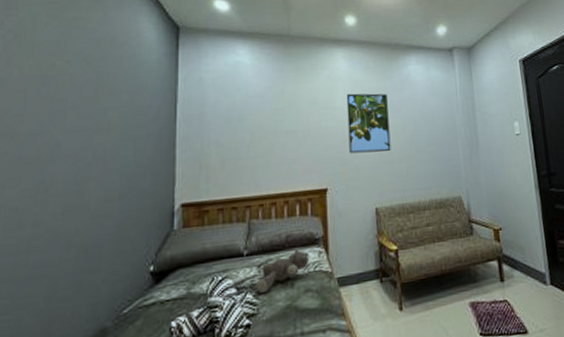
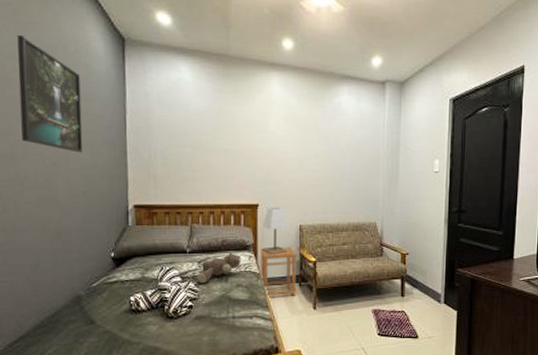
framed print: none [52,32,127,150] -> present [17,36,83,153]
lamp: none [332,189,364,248] -> present [262,207,288,255]
side table: none [332,234,377,299] -> present [261,246,297,296]
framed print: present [346,93,391,154] -> none [279,119,318,177]

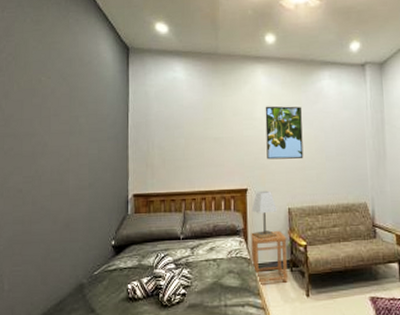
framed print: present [17,36,83,153] -> none [41,53,92,149]
stuffed bear: present [197,253,241,284] -> none [190,238,232,271]
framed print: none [279,119,318,177] -> present [265,106,304,160]

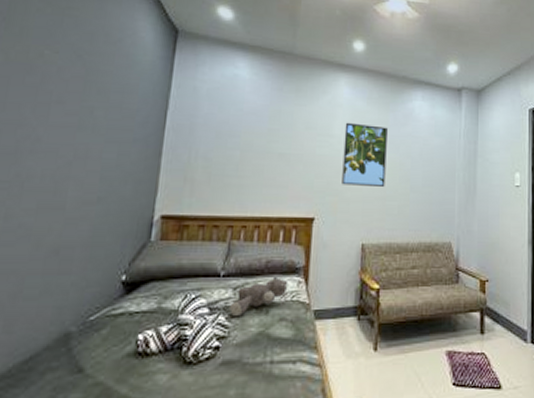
stuffed bear: none [190,238,232,271] -> present [229,277,288,317]
lamp: present [251,190,278,240] -> none [315,221,348,281]
side table: present [251,230,288,283] -> none [311,269,357,334]

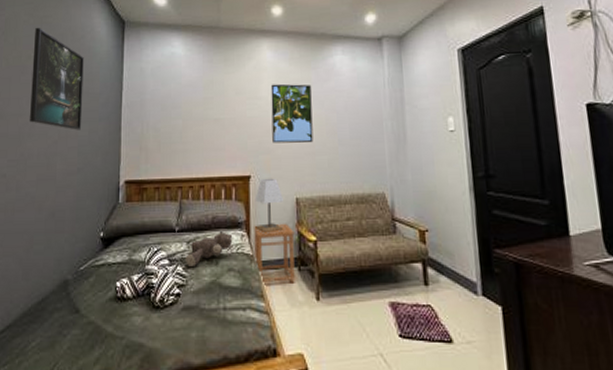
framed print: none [32,20,119,151] -> present [29,28,84,130]
side table: none [311,269,357,334] -> present [254,223,295,283]
lamp: none [315,221,348,281] -> present [255,178,284,234]

